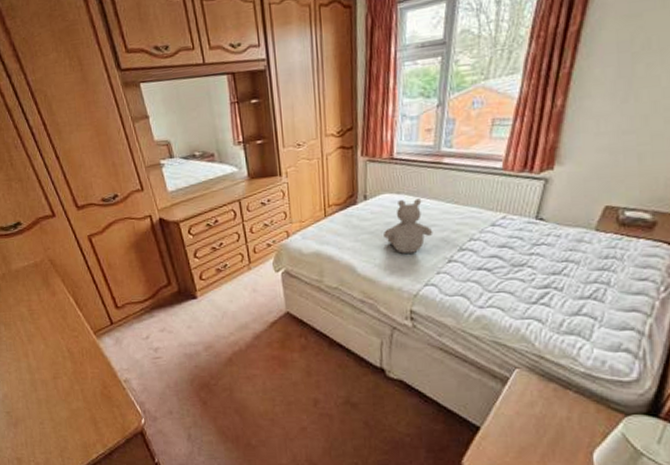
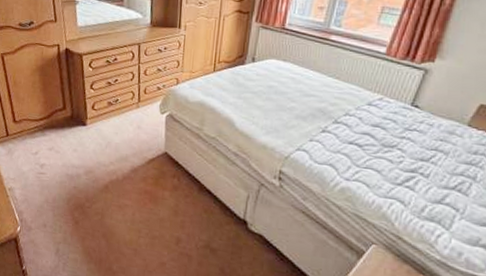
teddy bear: present [384,199,433,254] -> none [265,67,312,118]

